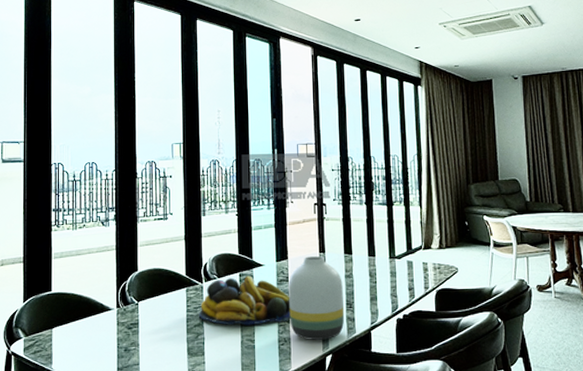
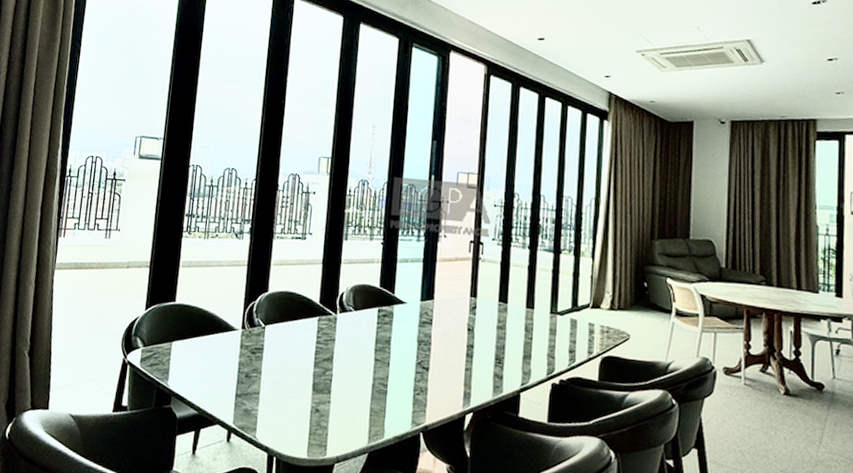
fruit bowl: present [198,275,291,326] -> none [328,312,432,370]
vase: present [288,256,345,340] -> none [429,299,493,396]

